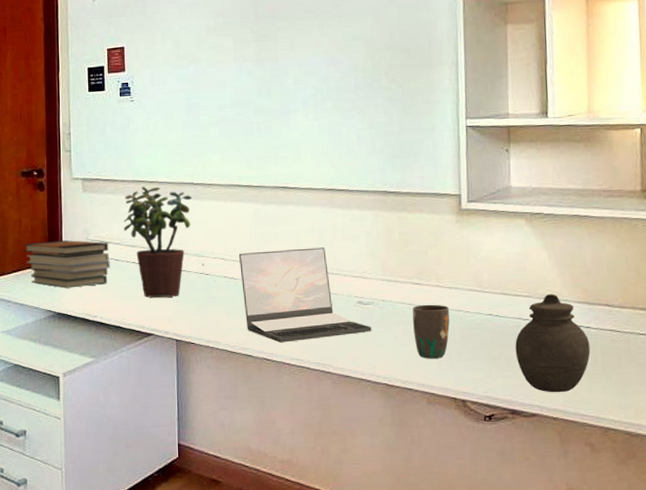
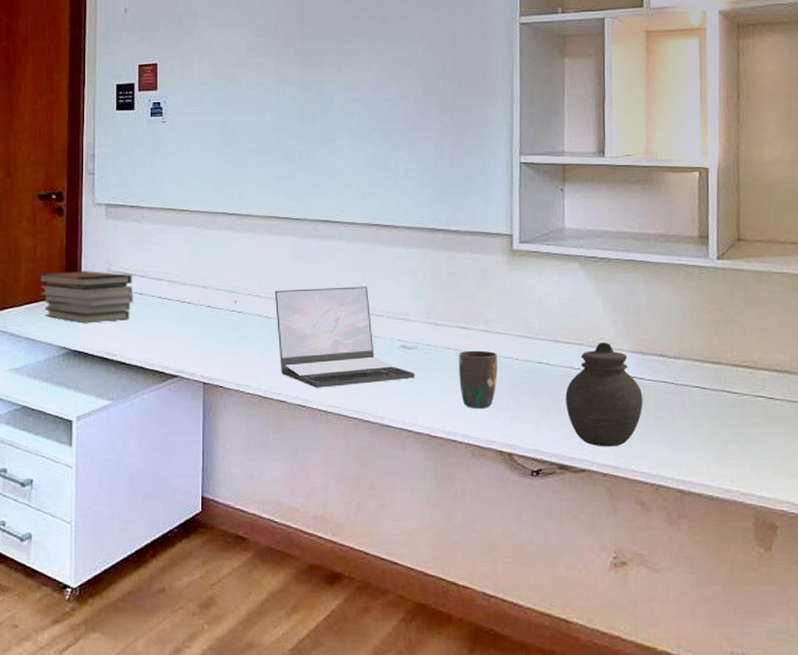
potted plant: present [124,186,192,298] -> none [150,215,226,336]

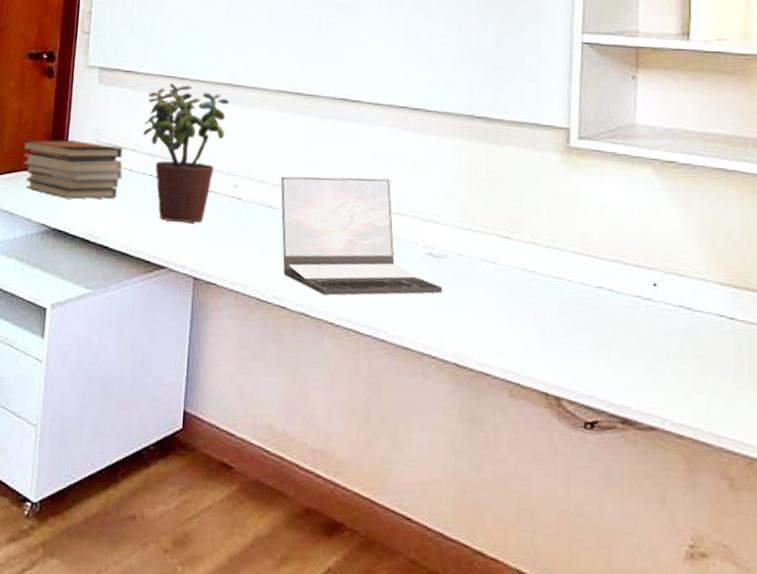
potted plant: none [150,215,226,336] -> present [143,83,230,223]
mug: present [459,350,497,408] -> none [497,265,545,338]
jar: present [565,342,643,447] -> none [631,268,734,403]

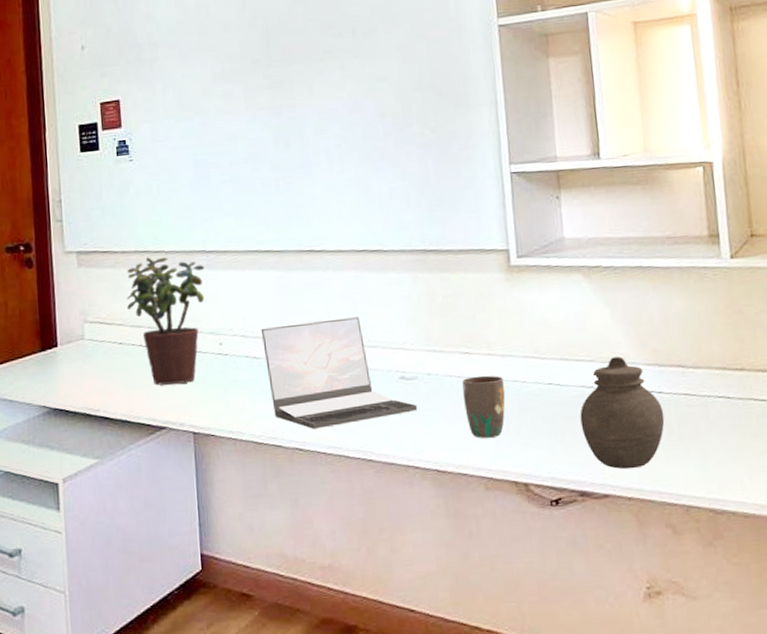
book stack: present [20,139,123,200] -> none [10,323,113,380]
mug: none [497,265,545,338] -> present [462,375,506,438]
jar: none [631,268,734,403] -> present [580,356,665,470]

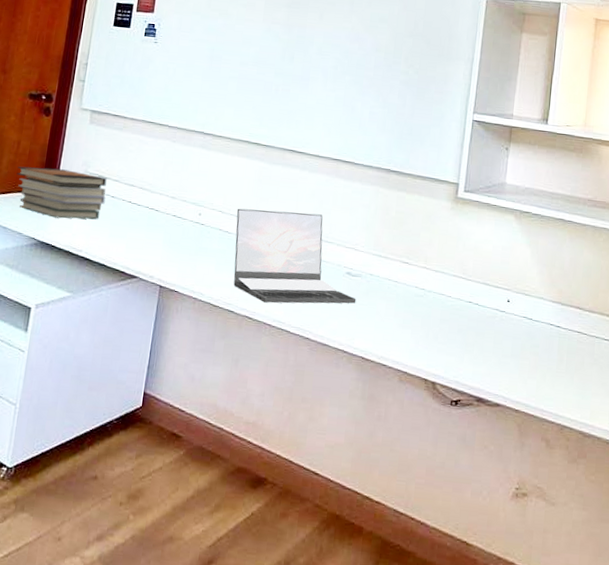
book stack: none [10,323,113,380] -> present [16,166,107,219]
potted plant: present [127,257,205,385] -> none [125,127,200,242]
mug: present [462,375,506,438] -> none [395,283,432,339]
jar: present [580,356,665,470] -> none [488,290,558,387]

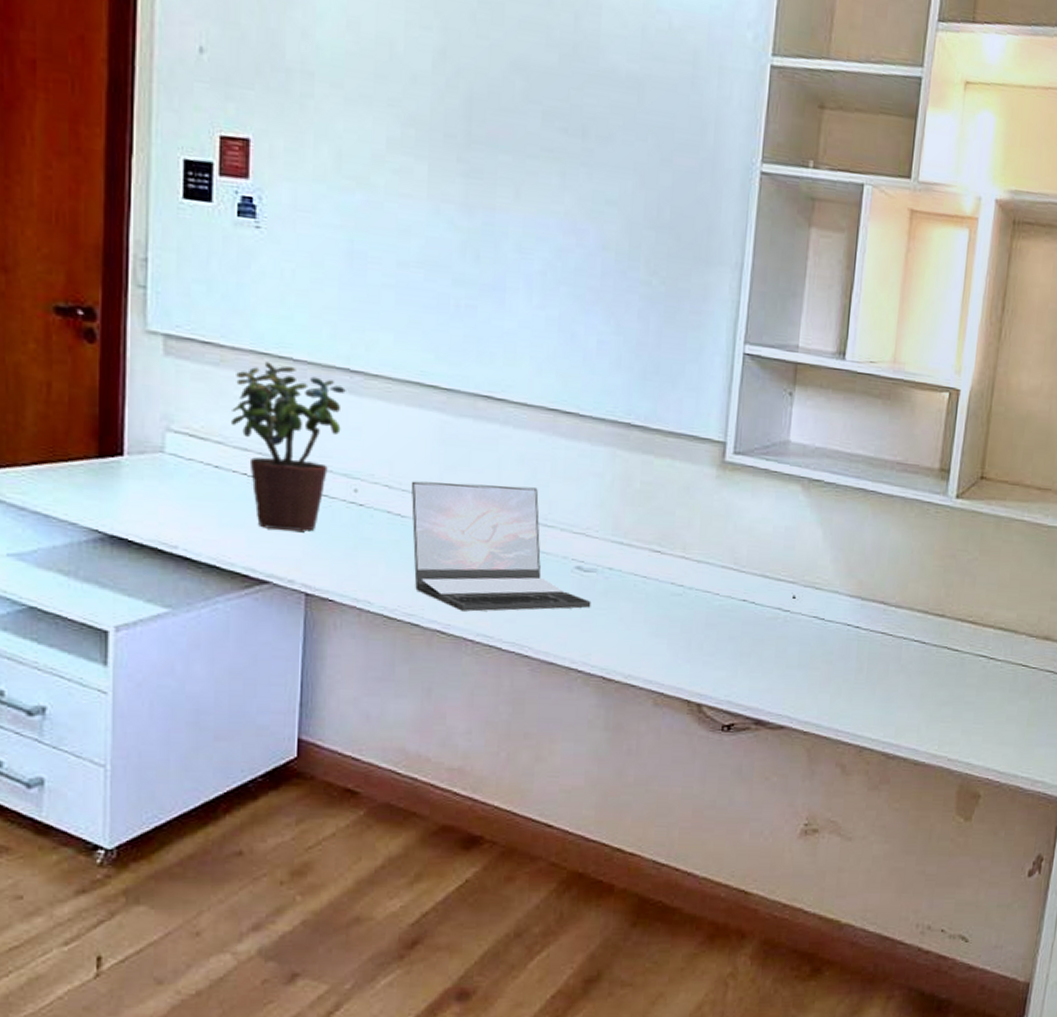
book stack: present [16,166,107,219] -> none [53,421,205,501]
potted plant: none [125,127,200,242] -> present [232,361,346,531]

